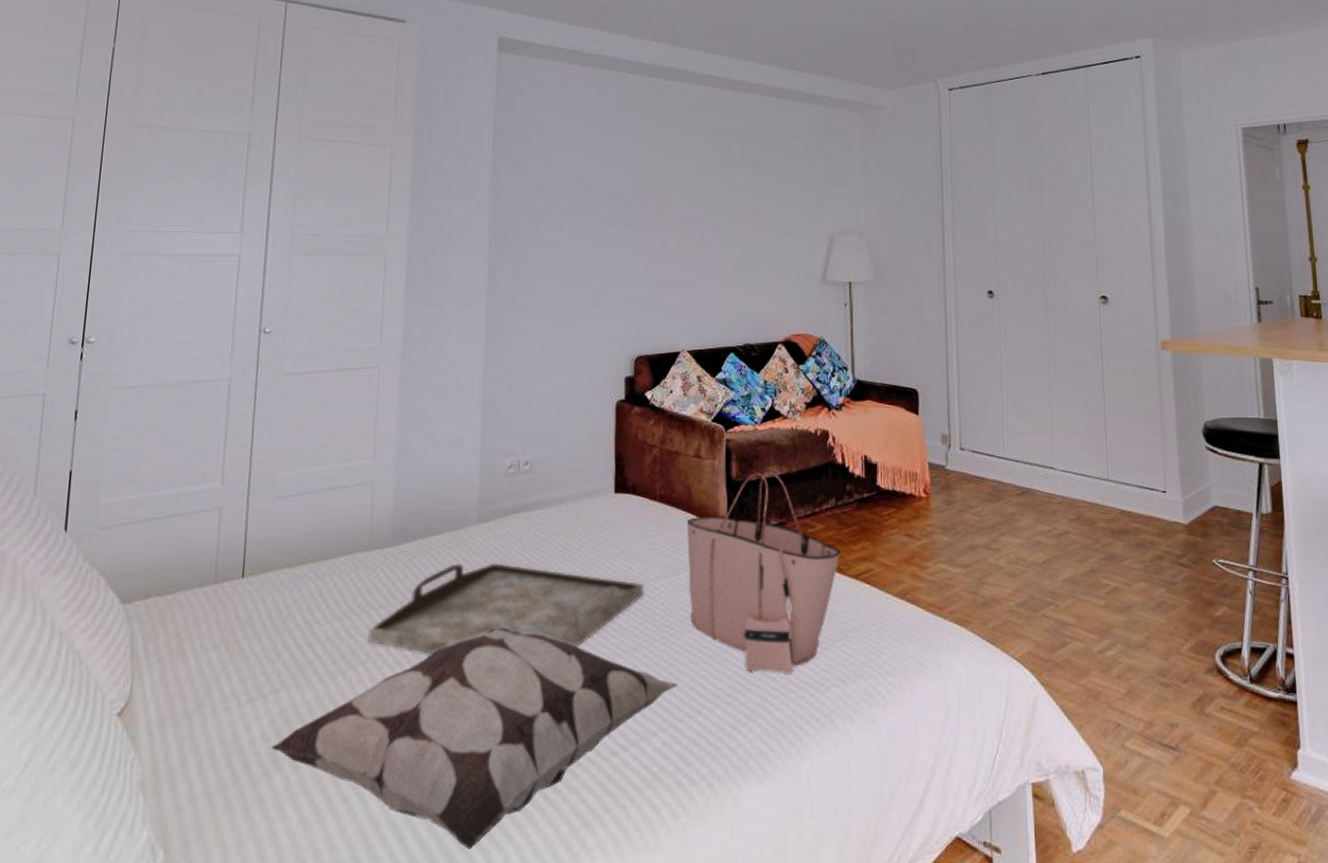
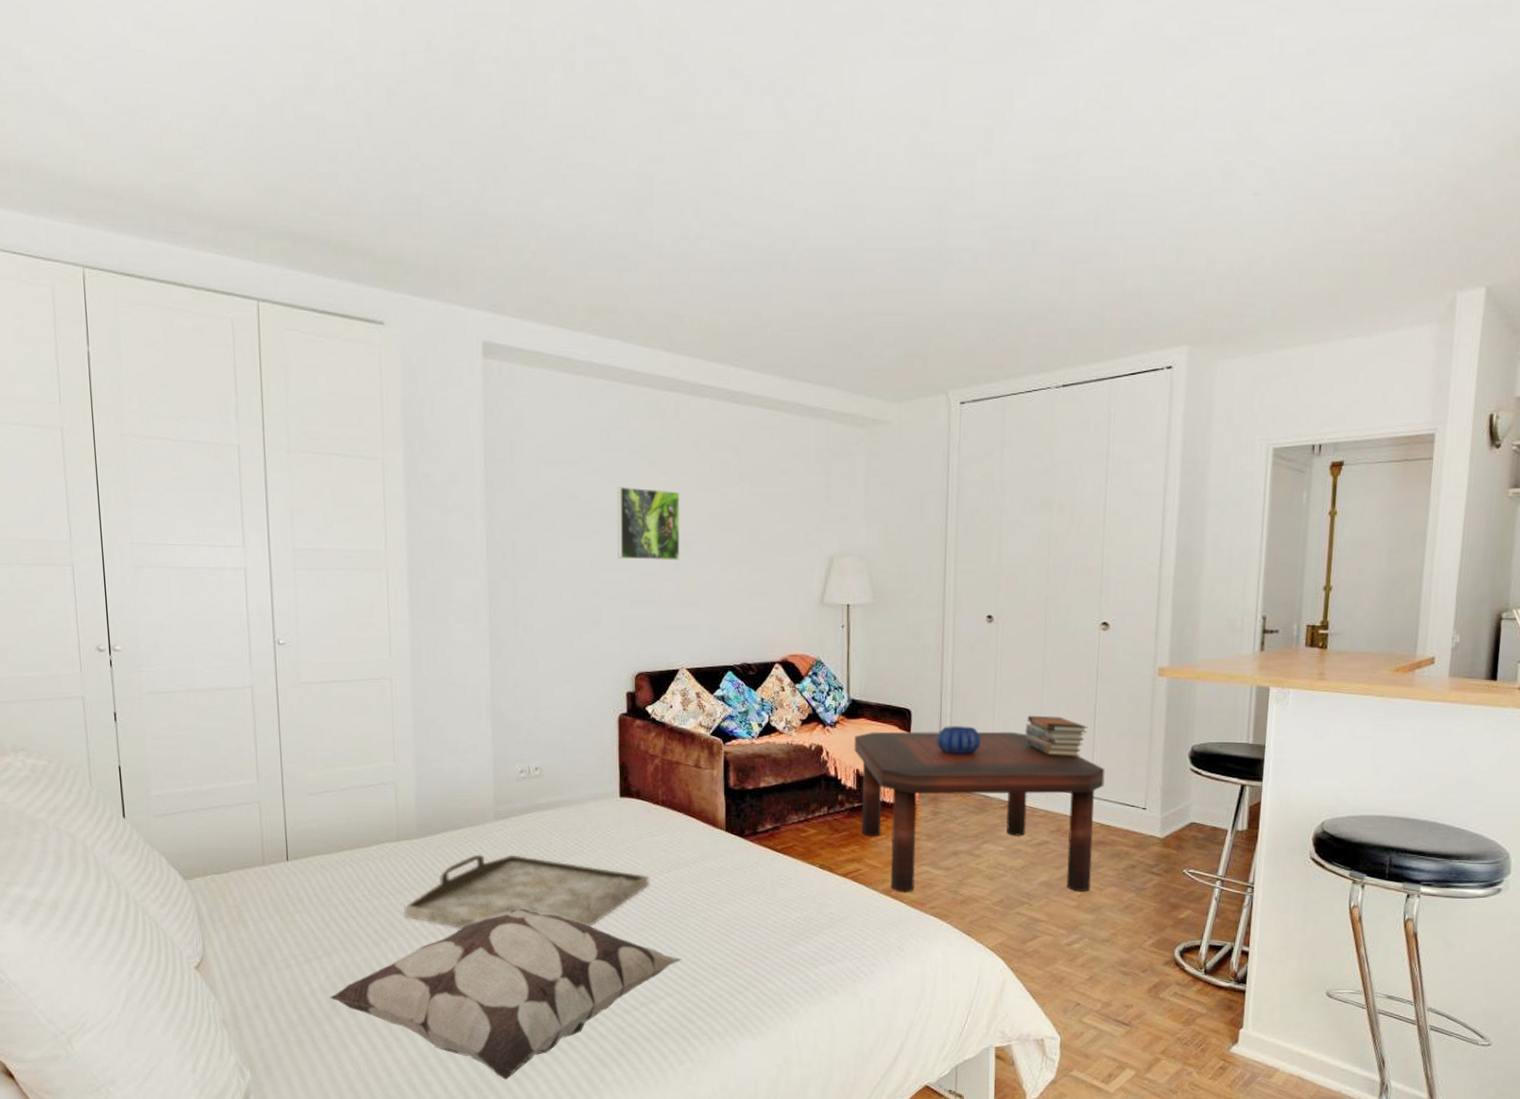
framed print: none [621,170,683,241] -> present [617,487,680,560]
tote bag: present [686,471,841,674] -> none [687,781,832,954]
coffee table: none [861,411,1120,596] -> present [854,731,1105,893]
decorative bowl: none [945,406,991,437] -> present [936,726,981,755]
book stack: none [1035,393,1098,436] -> present [1025,715,1088,756]

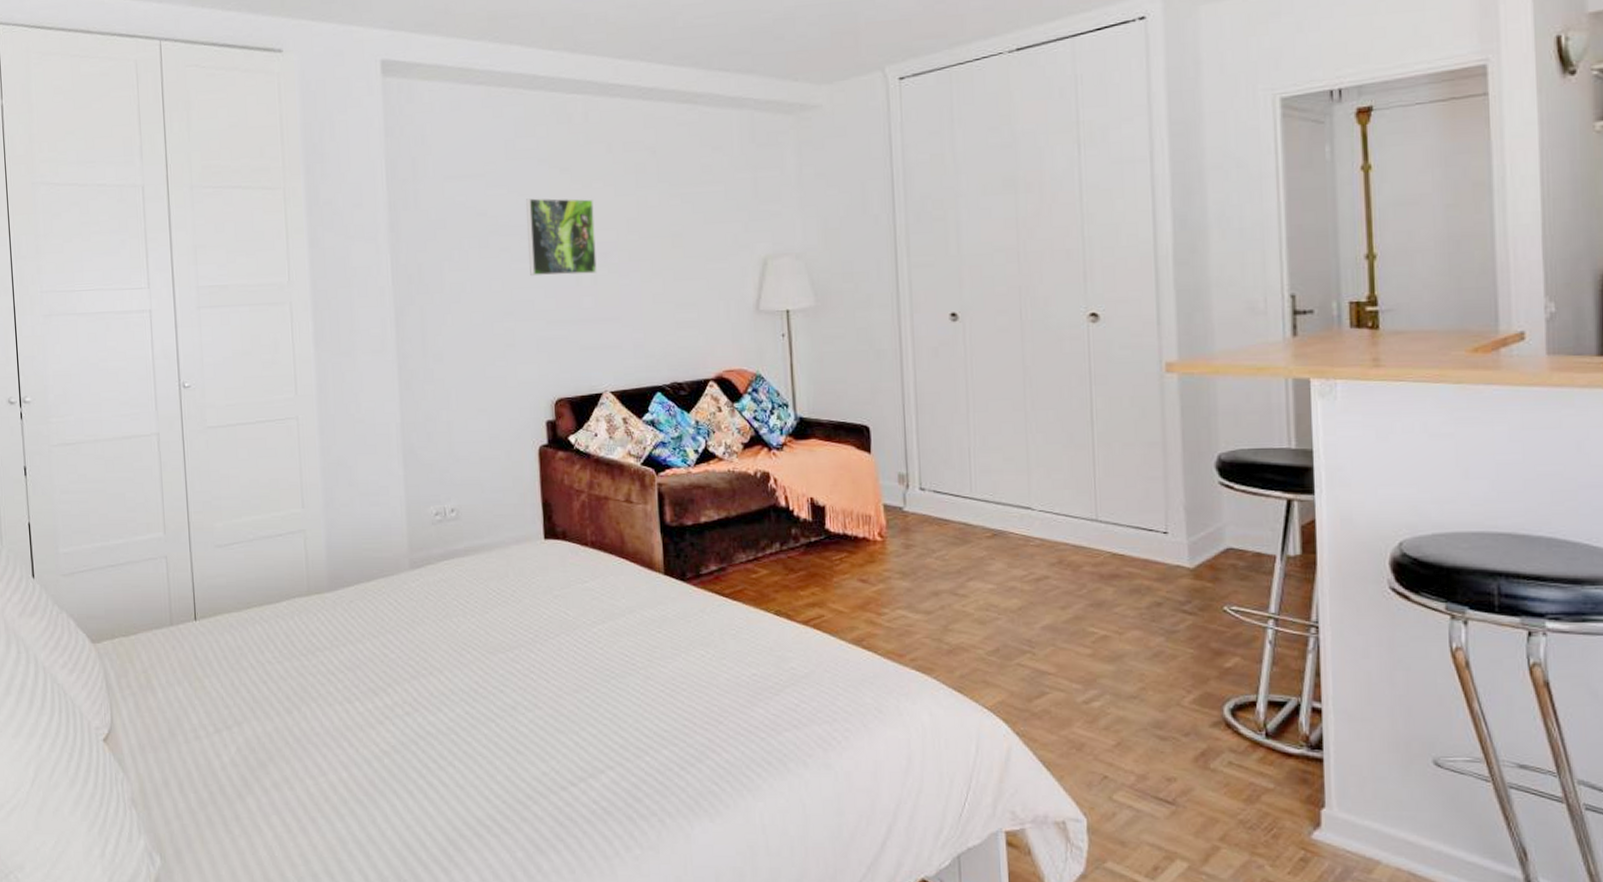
decorative pillow: present [330,909,682,1080] -> none [241,669,624,868]
serving tray: present [404,854,649,928] -> none [317,608,582,692]
coffee table: present [854,731,1105,893] -> none [805,446,1112,643]
decorative bowl: present [936,726,981,755] -> none [901,442,956,477]
book stack: present [1025,715,1088,756] -> none [1008,426,1085,473]

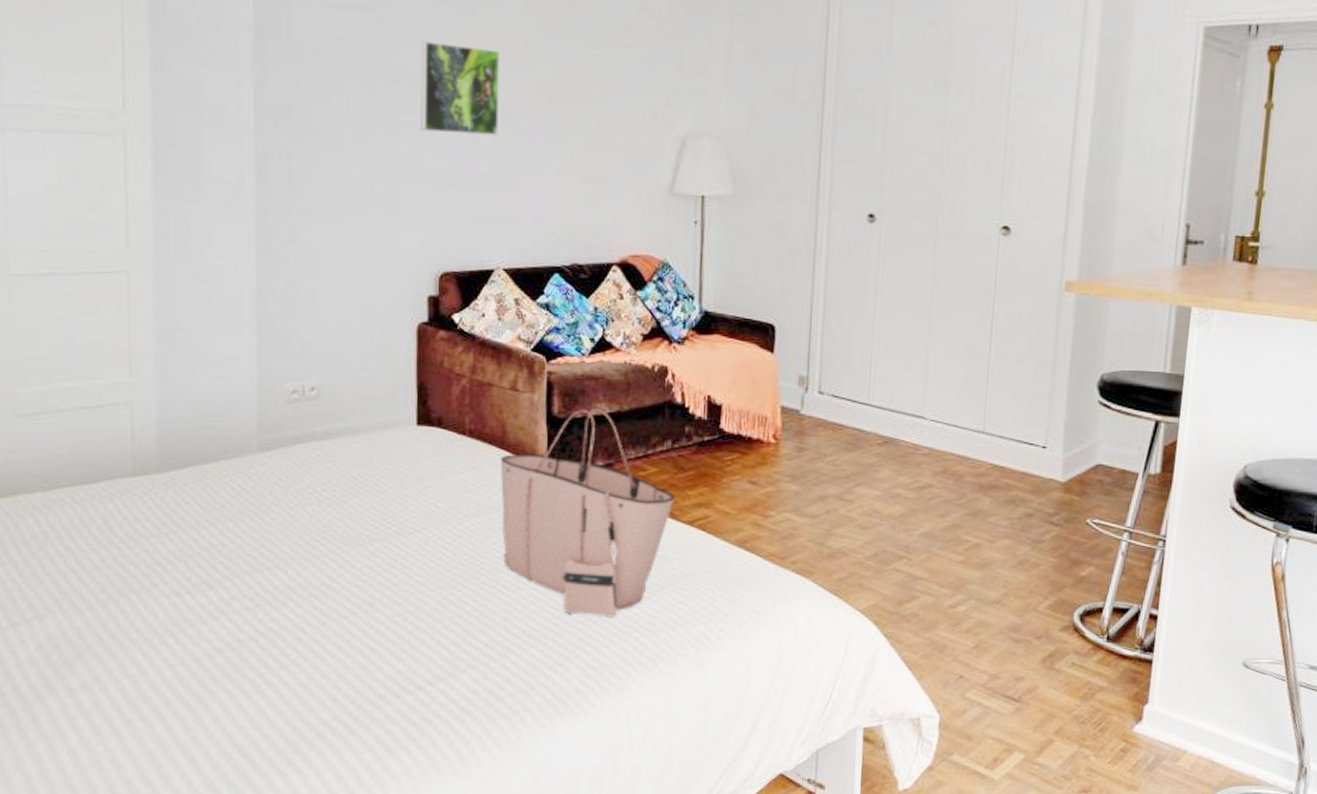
tote bag: none [620,515,788,718] -> present [500,408,675,618]

